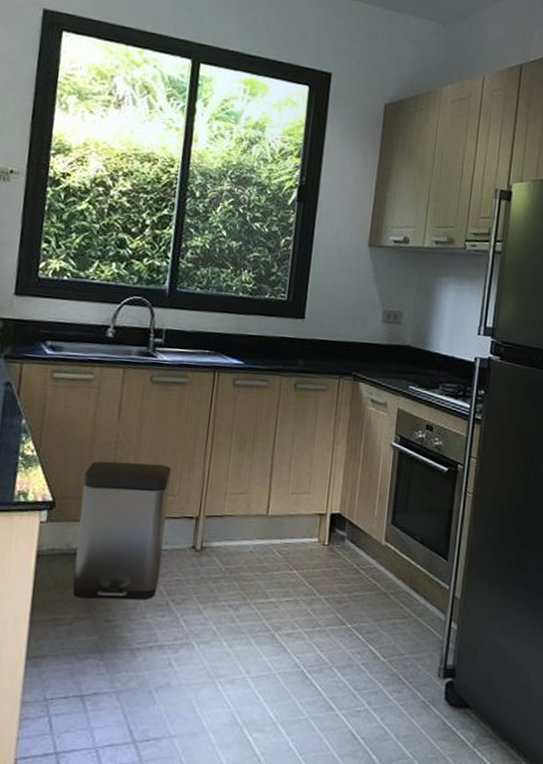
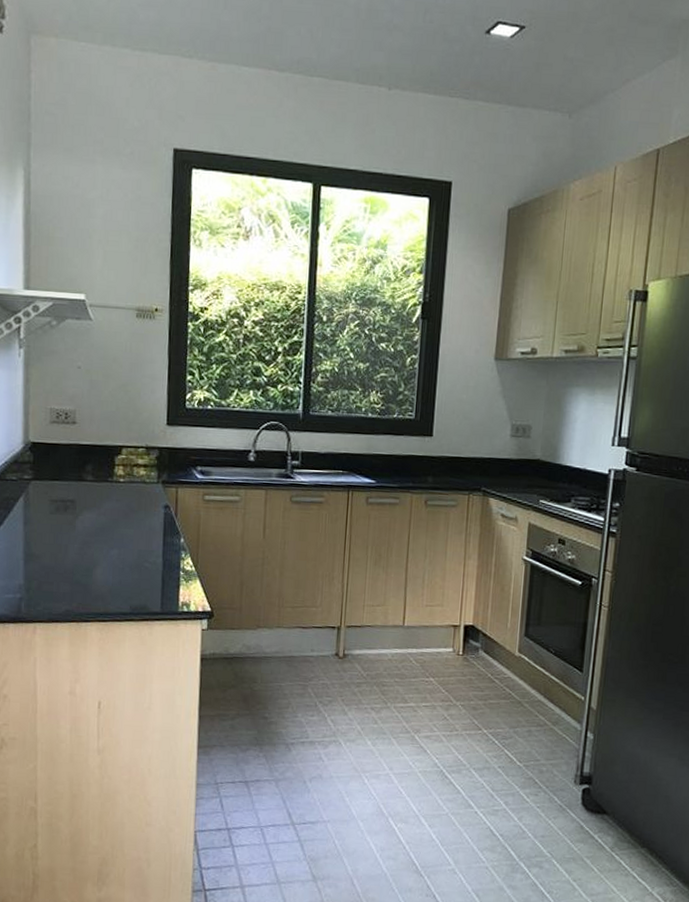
pedal bin: present [72,461,171,600] -> none [233,575,313,701]

